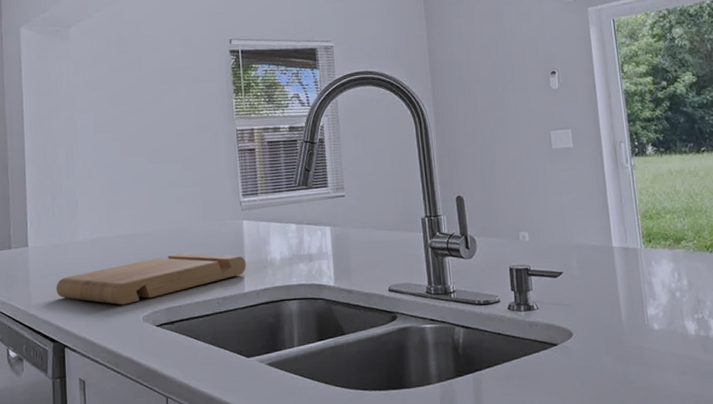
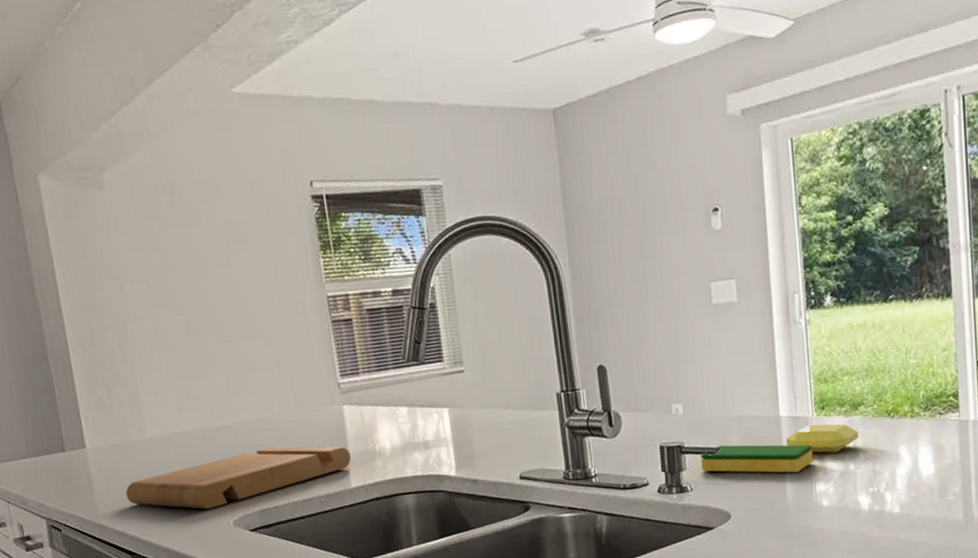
dish sponge: none [545,269,643,298] -> present [701,444,813,473]
soap bar: none [618,255,683,282] -> present [785,423,859,453]

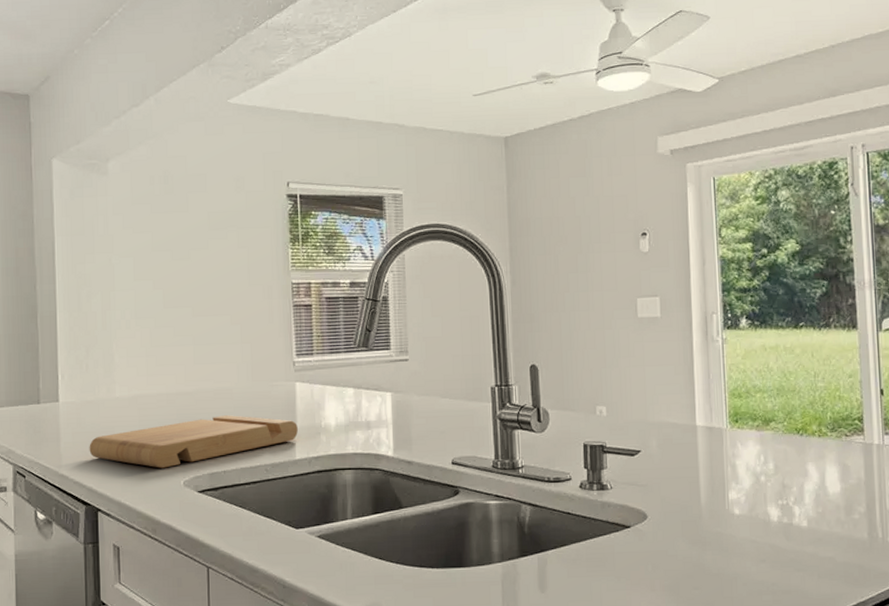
dish sponge: present [701,444,813,473] -> none [621,448,726,481]
soap bar: present [785,423,859,453] -> none [701,435,770,465]

